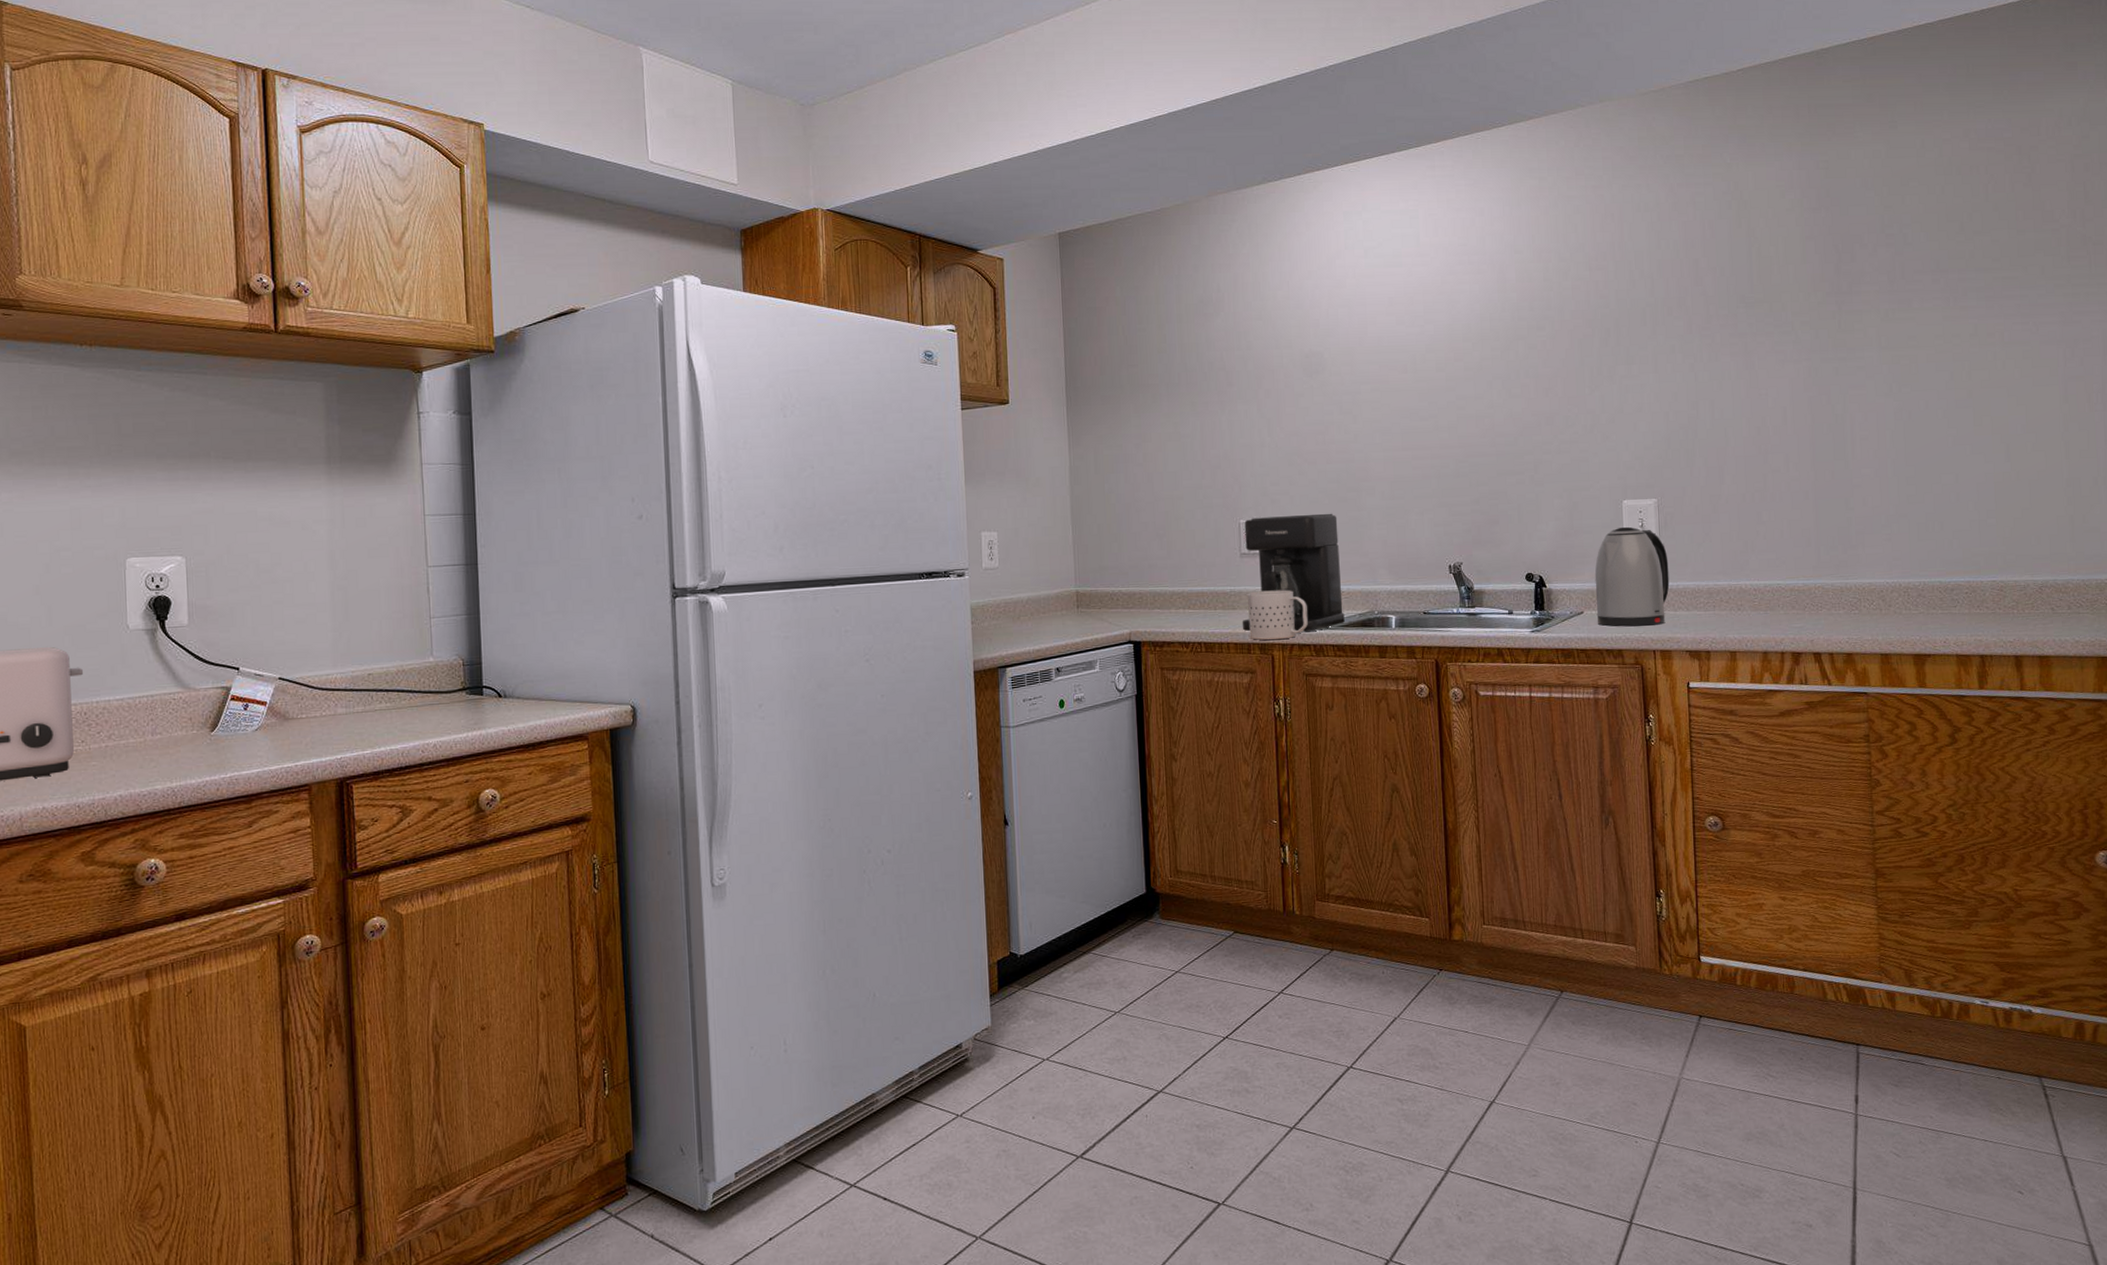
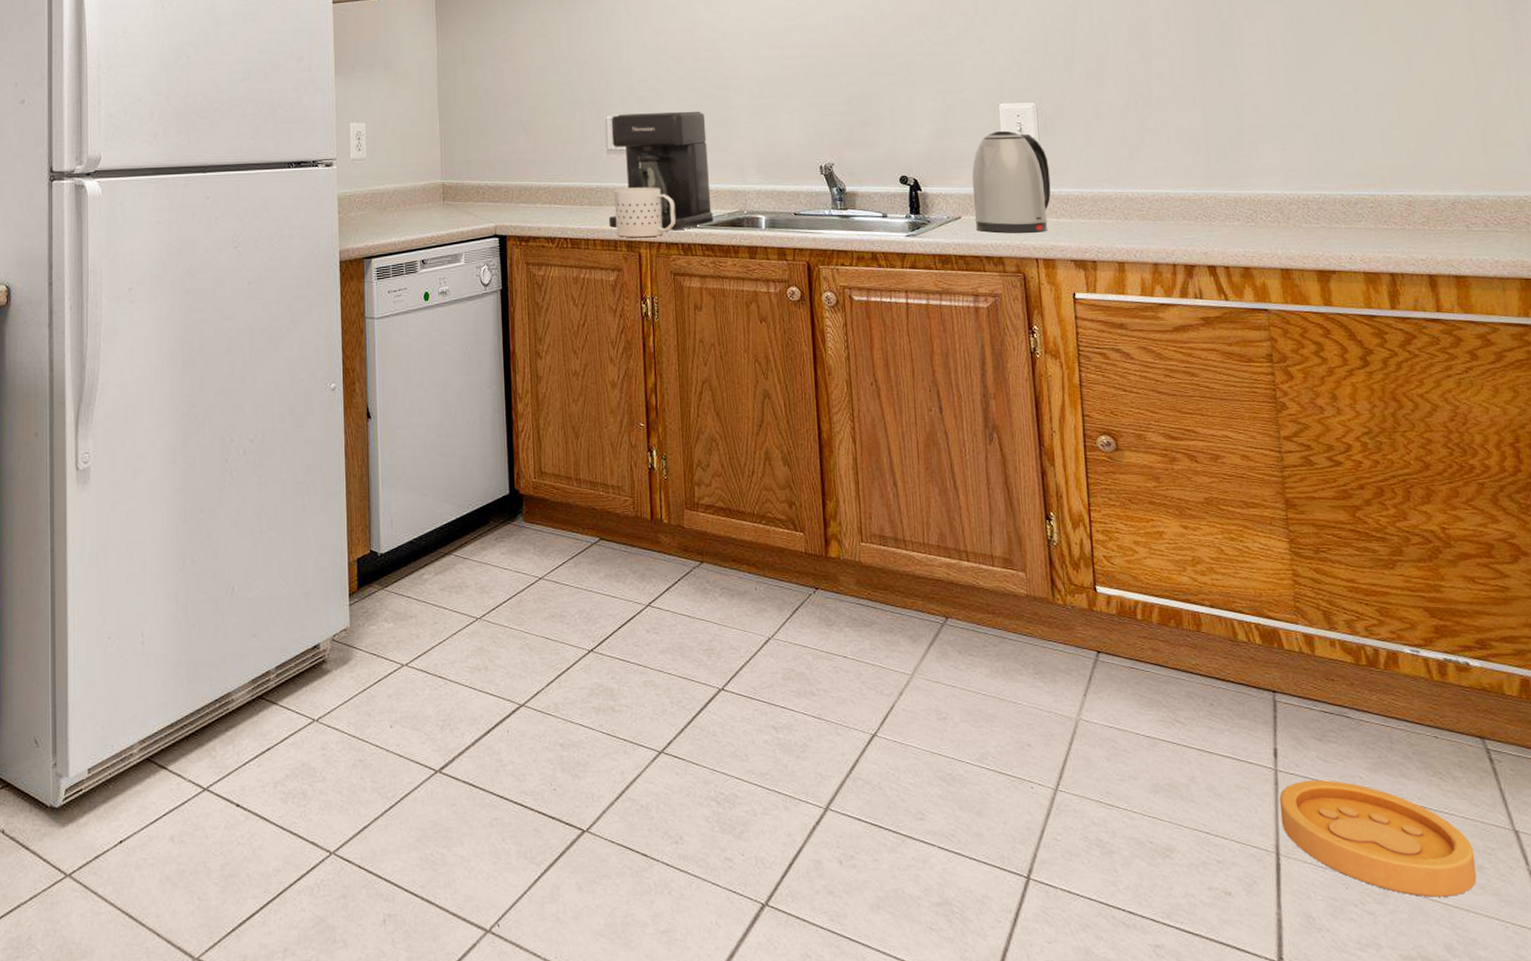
pet bowl: none [1858,1121,2028,1219] -> present [1279,780,1477,897]

